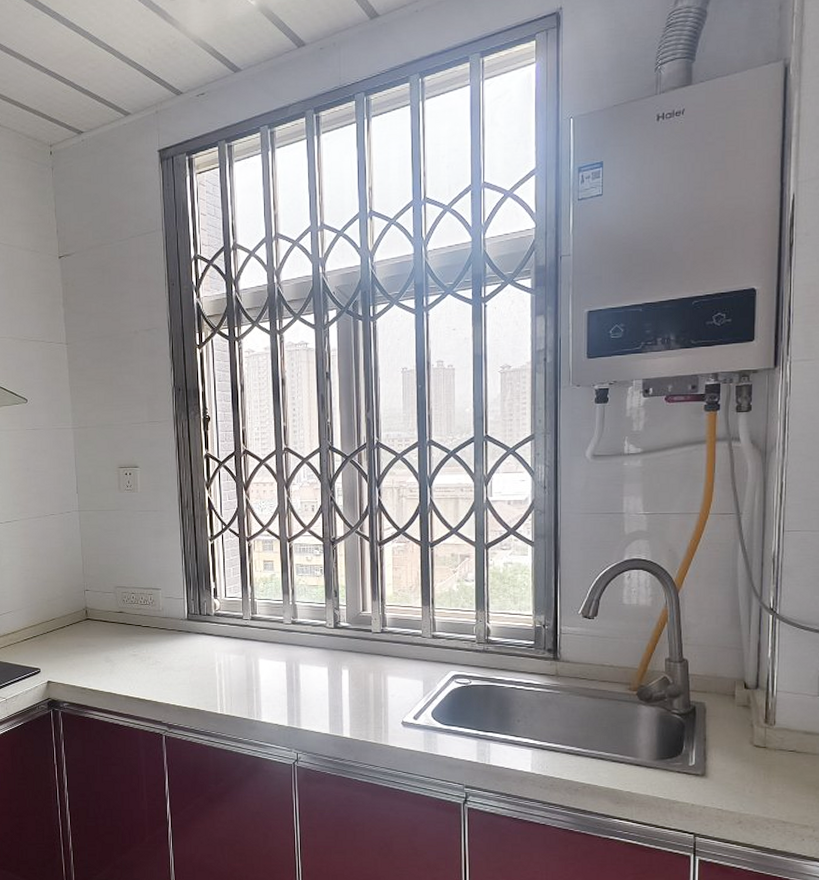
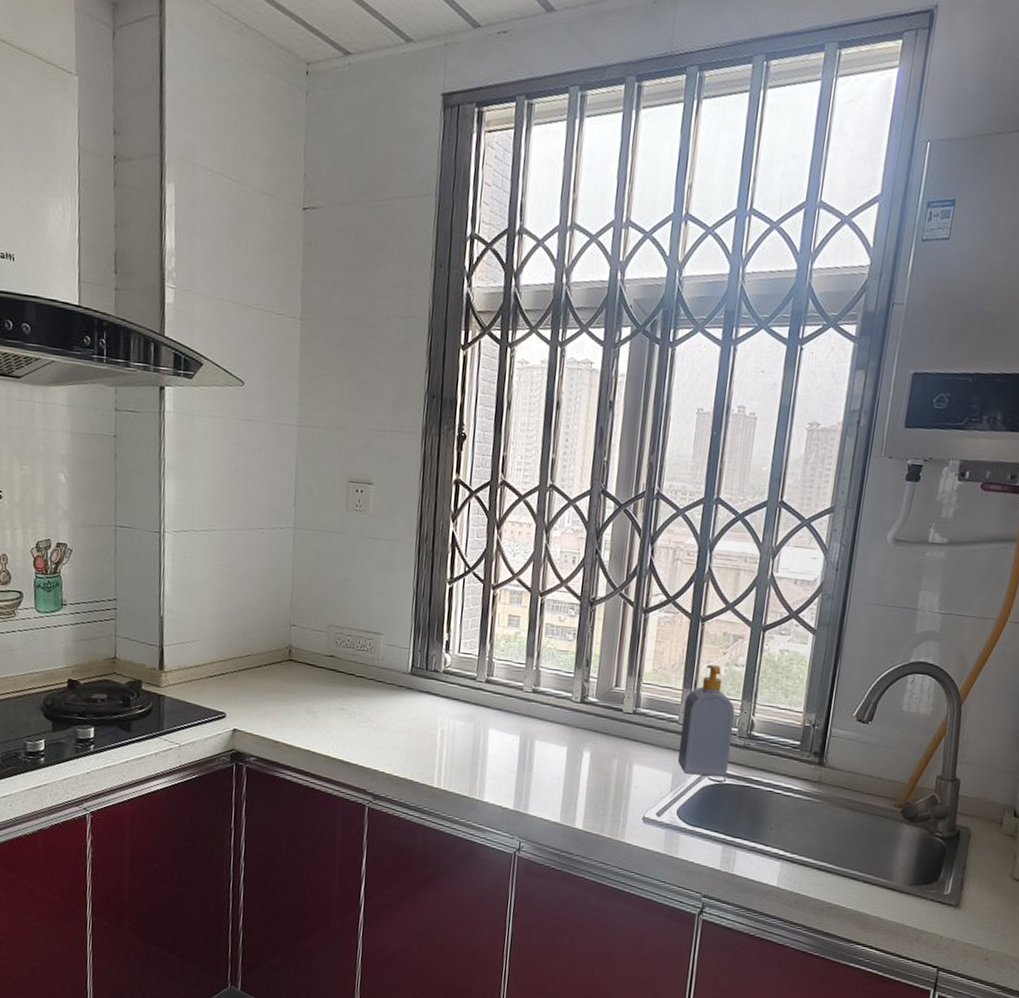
soap bottle: none [425,583,471,680] -> present [677,664,735,777]

